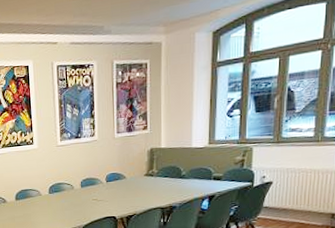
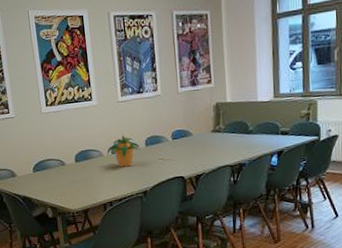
potted plant: none [45,177,75,206] -> present [107,135,139,167]

